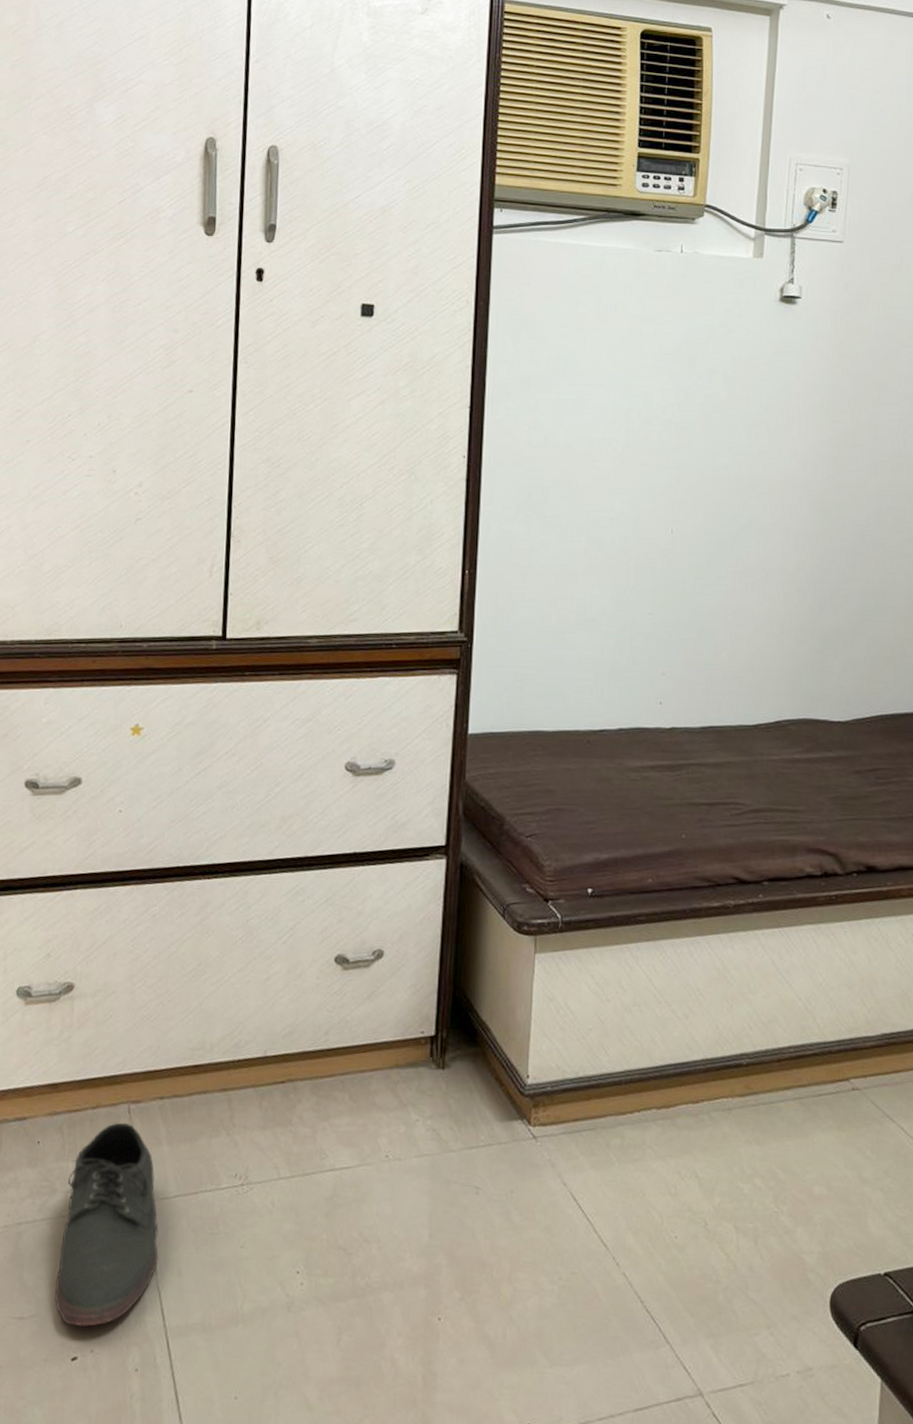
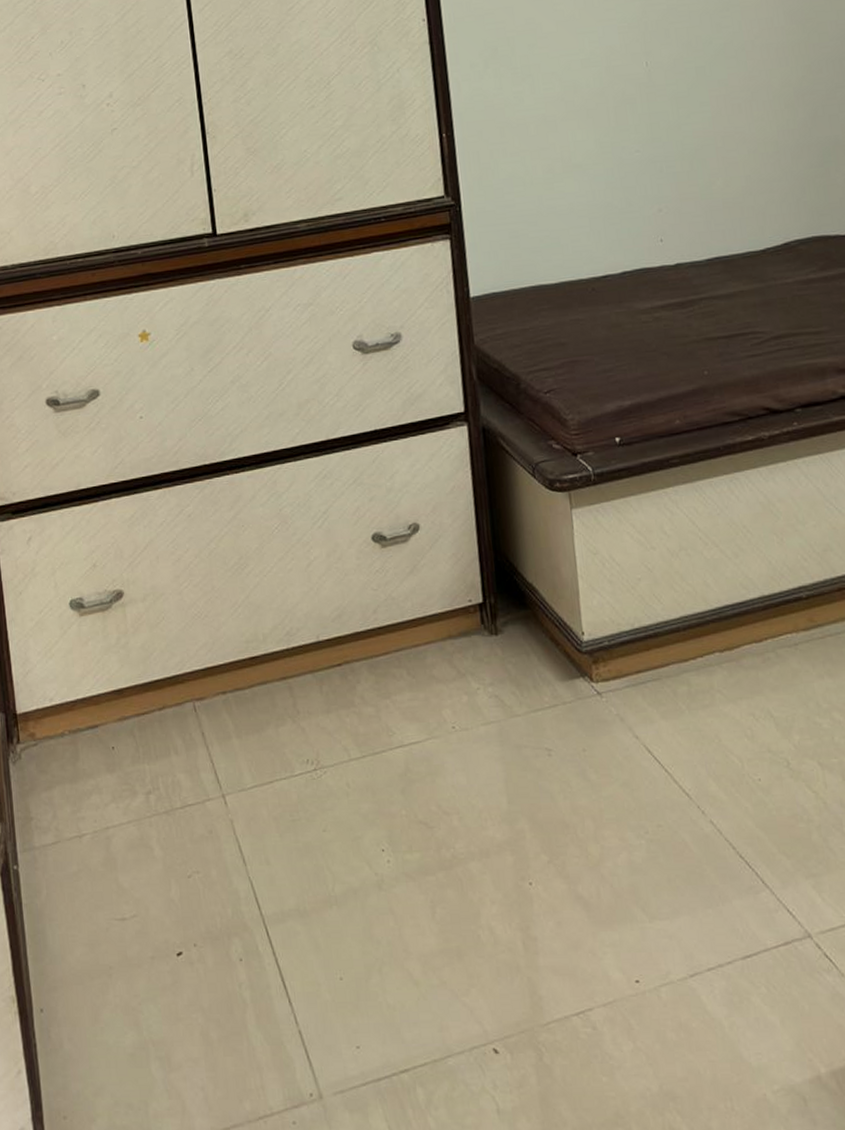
shoe: present [54,1122,159,1327] -> none [146,720,246,923]

